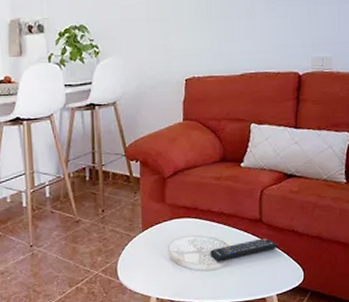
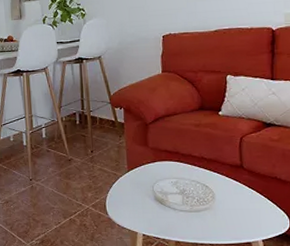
remote control: present [210,238,279,262] -> none [193,184,262,204]

